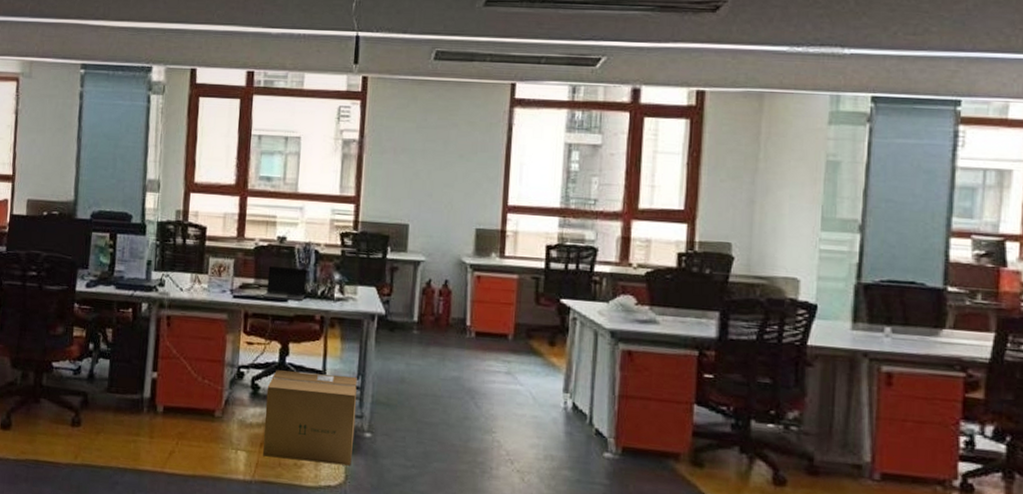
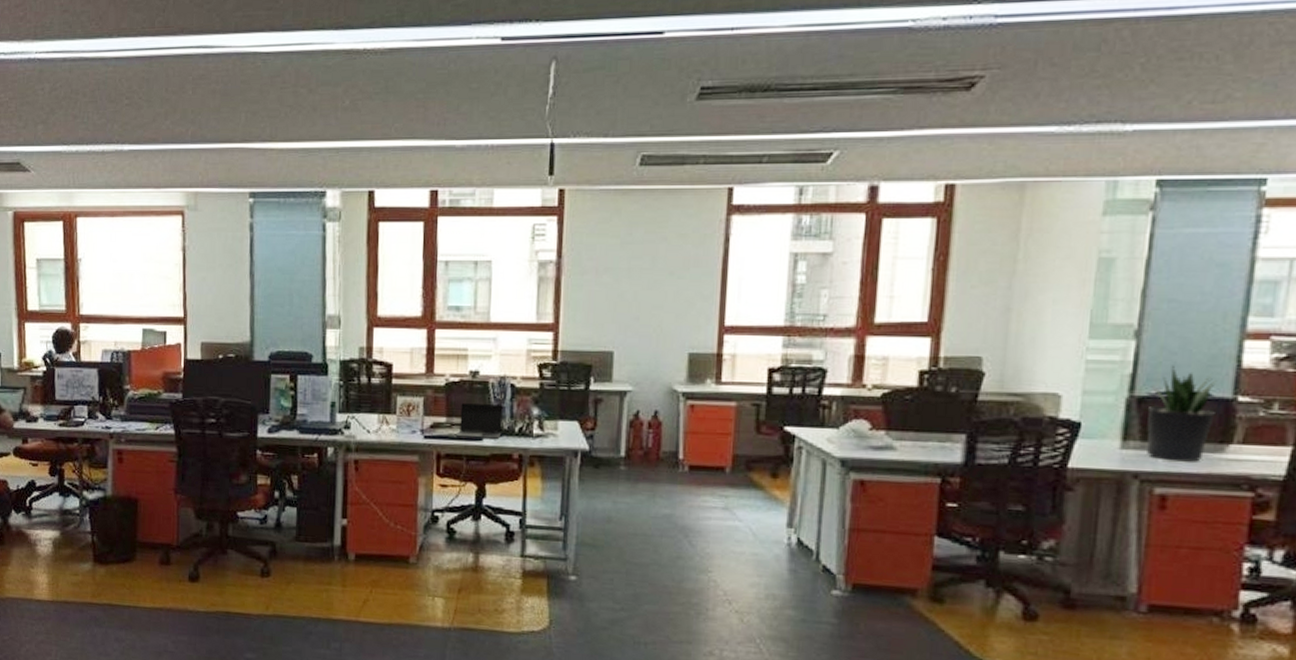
box: present [263,370,357,466] -> none [461,513,560,611]
planter: none [873,257,929,344] -> present [1147,365,1216,462]

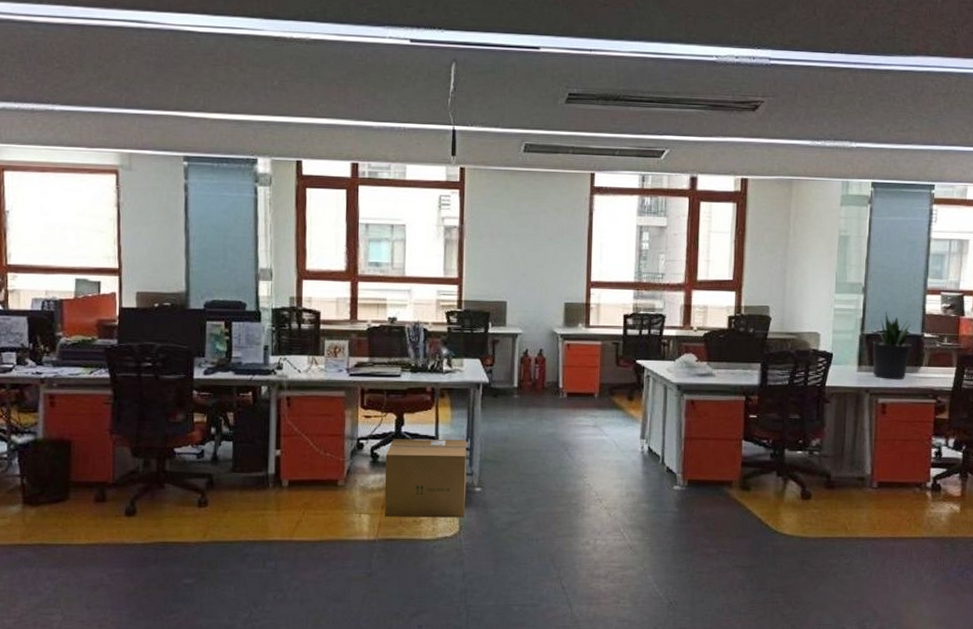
laptop: present [457,403,503,439] -> none [378,345,417,375]
box: none [461,513,560,611] -> present [384,439,467,518]

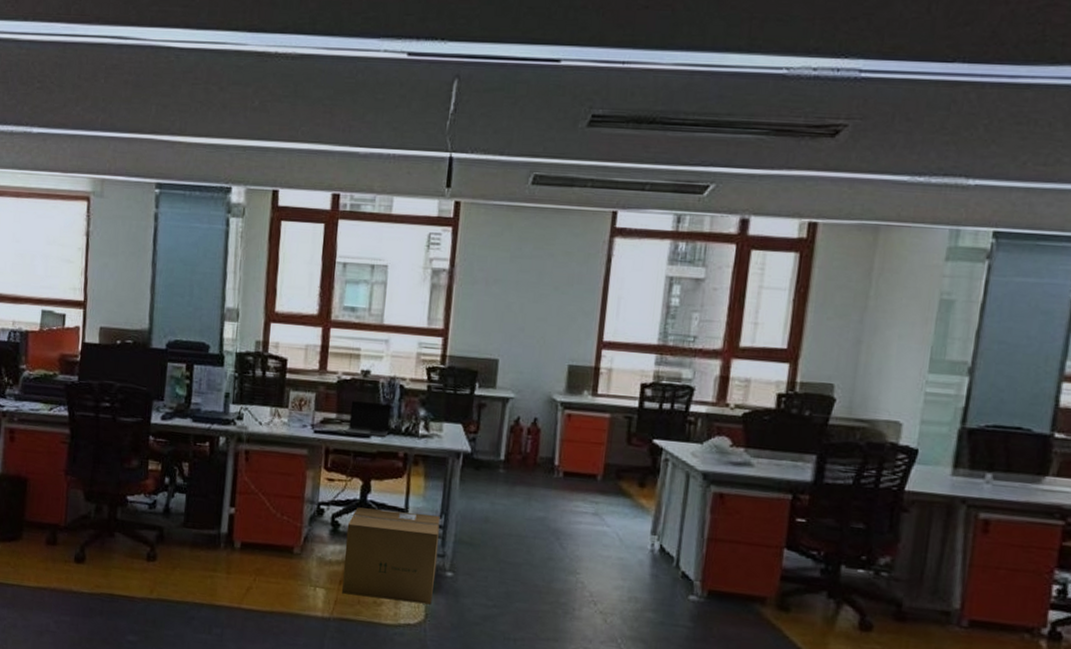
laptop: none [378,345,417,375] -> present [346,401,392,437]
planter: present [873,312,912,380] -> none [974,401,1037,491]

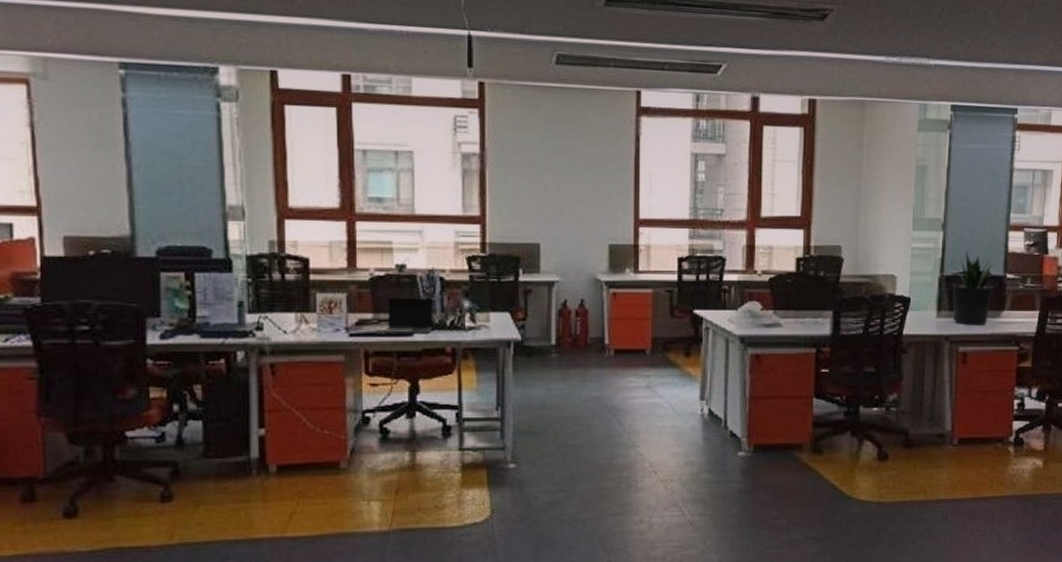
box: present [342,507,440,605] -> none [398,409,498,503]
planter: none [974,401,1037,491] -> present [953,251,994,326]

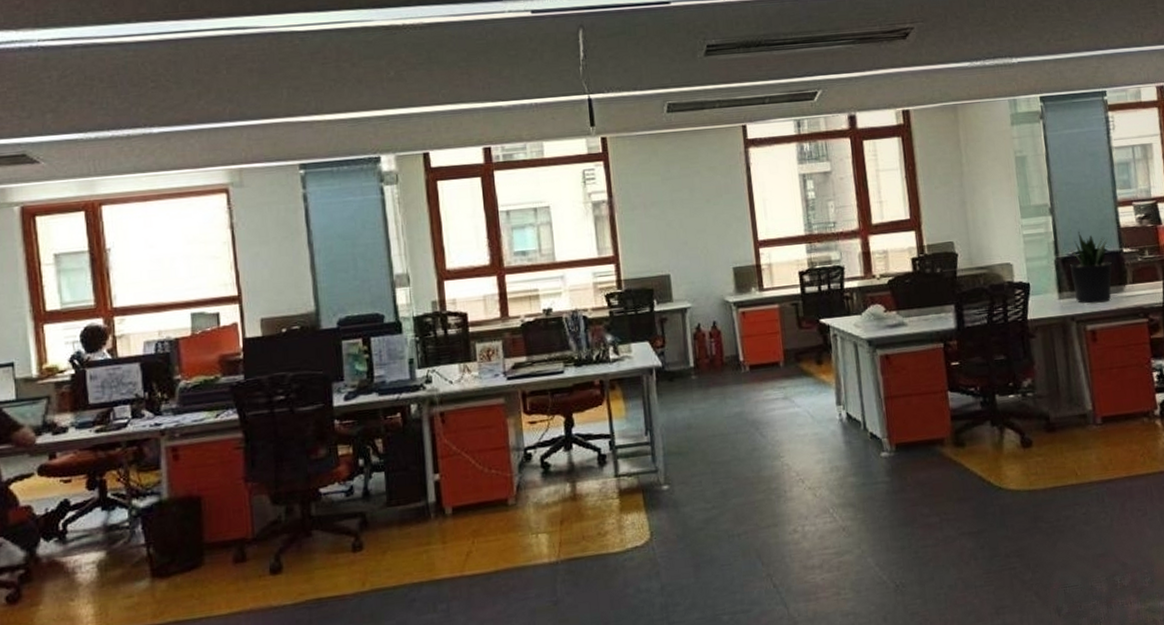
laptop: present [385,298,433,333] -> none [538,337,581,373]

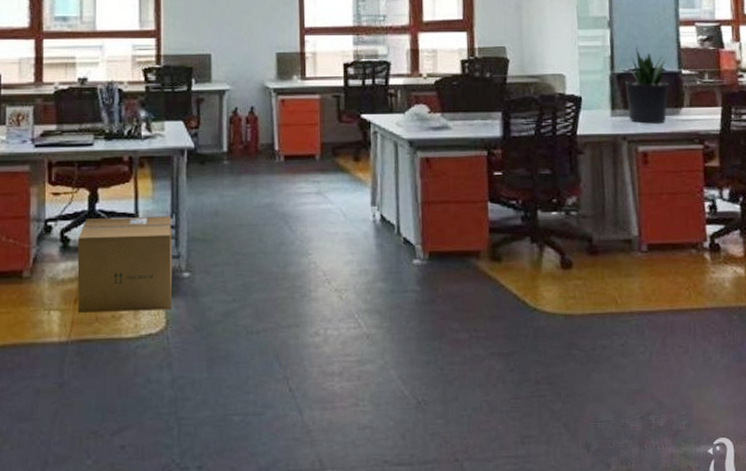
box: none [557,434,654,533] -> present [77,217,173,313]

